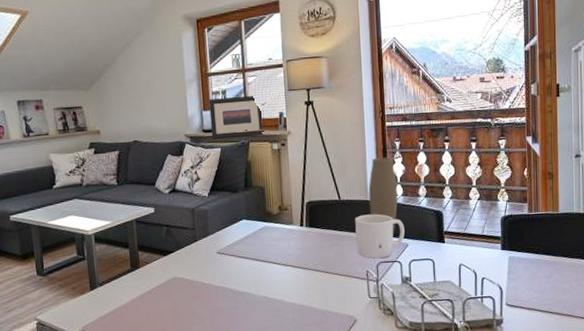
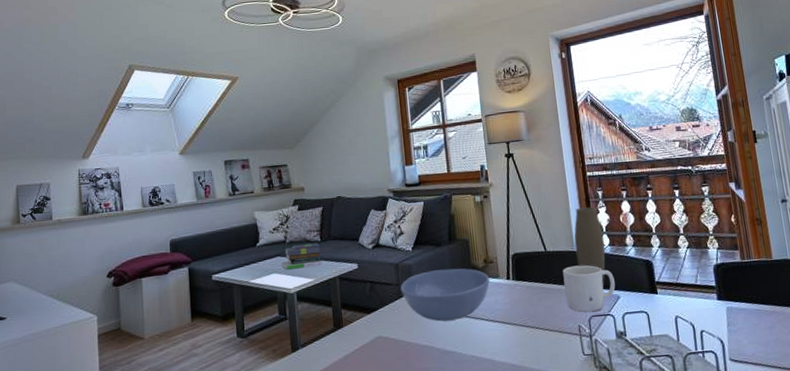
books: none [78,187,119,212] -> present [281,243,322,270]
bowl: none [196,214,283,265] -> present [400,268,490,322]
picture frame: present [209,96,265,139] -> none [411,150,467,193]

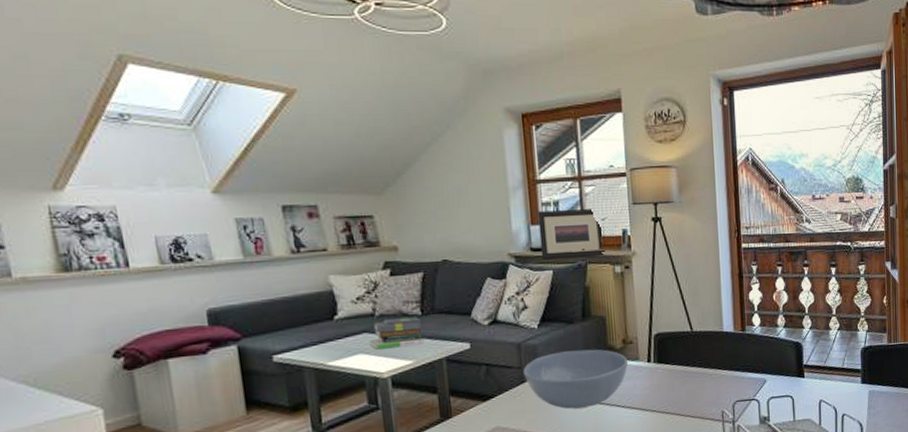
picture frame: none [411,150,467,193] -> present [537,209,606,260]
mug: present [562,264,615,313] -> none [709,346,763,398]
vase: present [574,207,606,286] -> none [723,283,756,369]

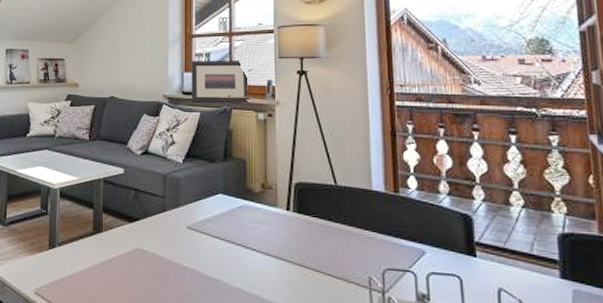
books: present [369,317,424,350] -> none [48,141,89,166]
bowl: present [523,349,628,409] -> none [166,187,266,246]

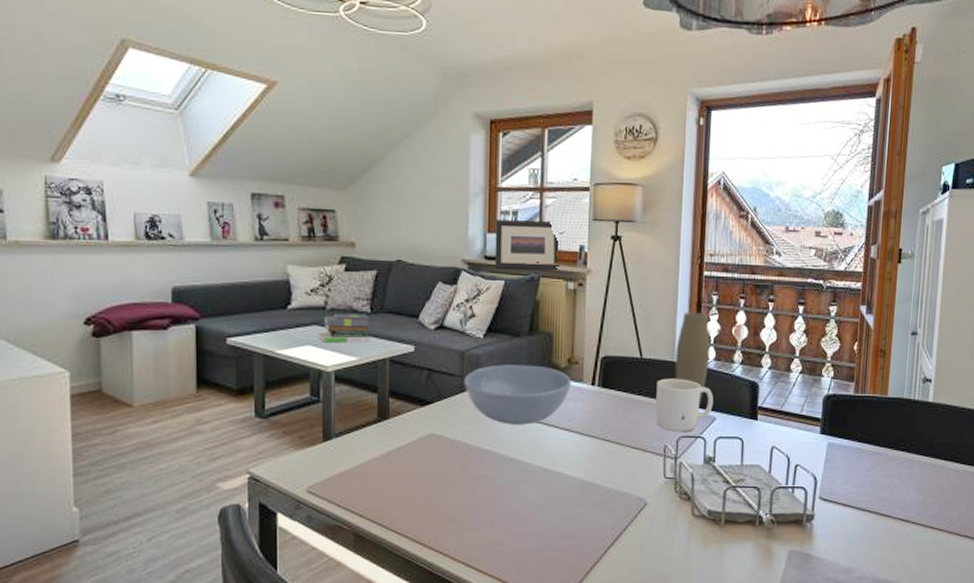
books: none [48,141,89,166] -> present [318,314,370,343]
bowl: none [166,187,266,246] -> present [464,364,571,425]
mug: none [354,206,420,265] -> present [655,378,713,432]
vase: none [372,141,411,236] -> present [675,313,710,404]

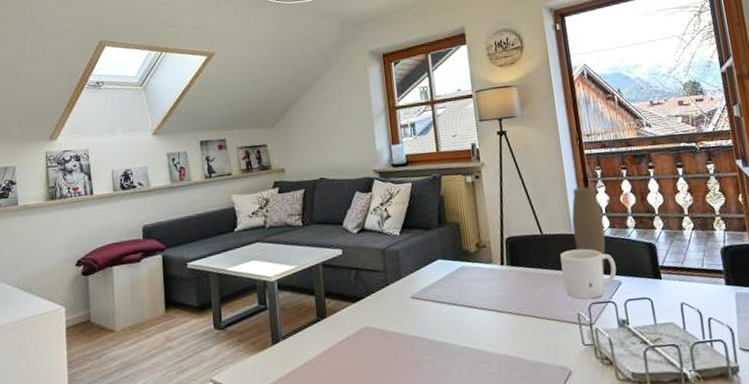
books: present [318,314,370,343] -> none [261,227,304,257]
bowl: present [464,364,571,425] -> none [387,253,483,311]
picture frame: present [495,219,561,271] -> none [397,128,458,174]

